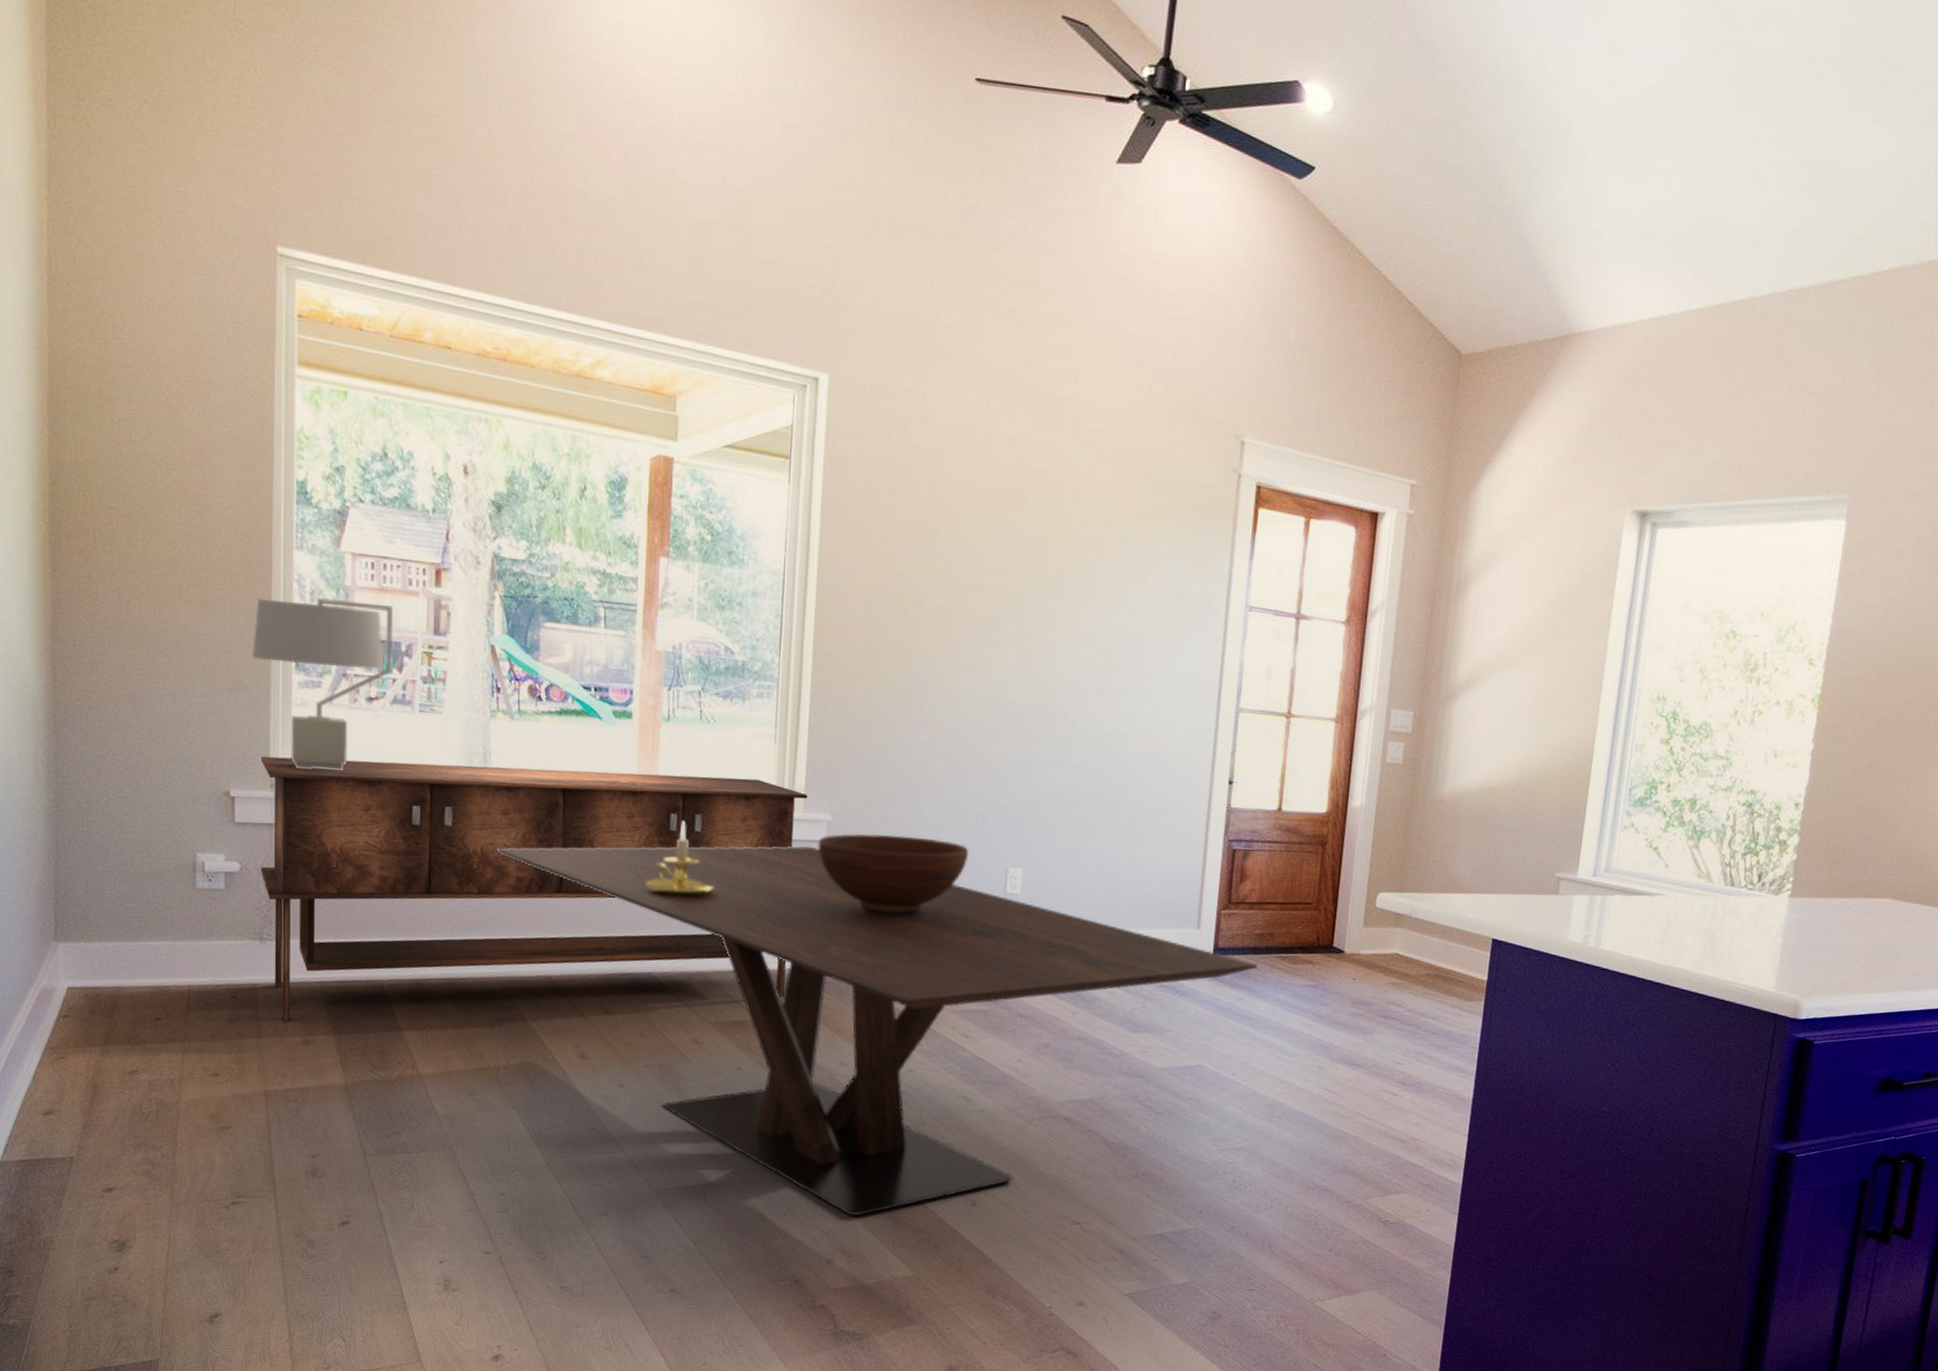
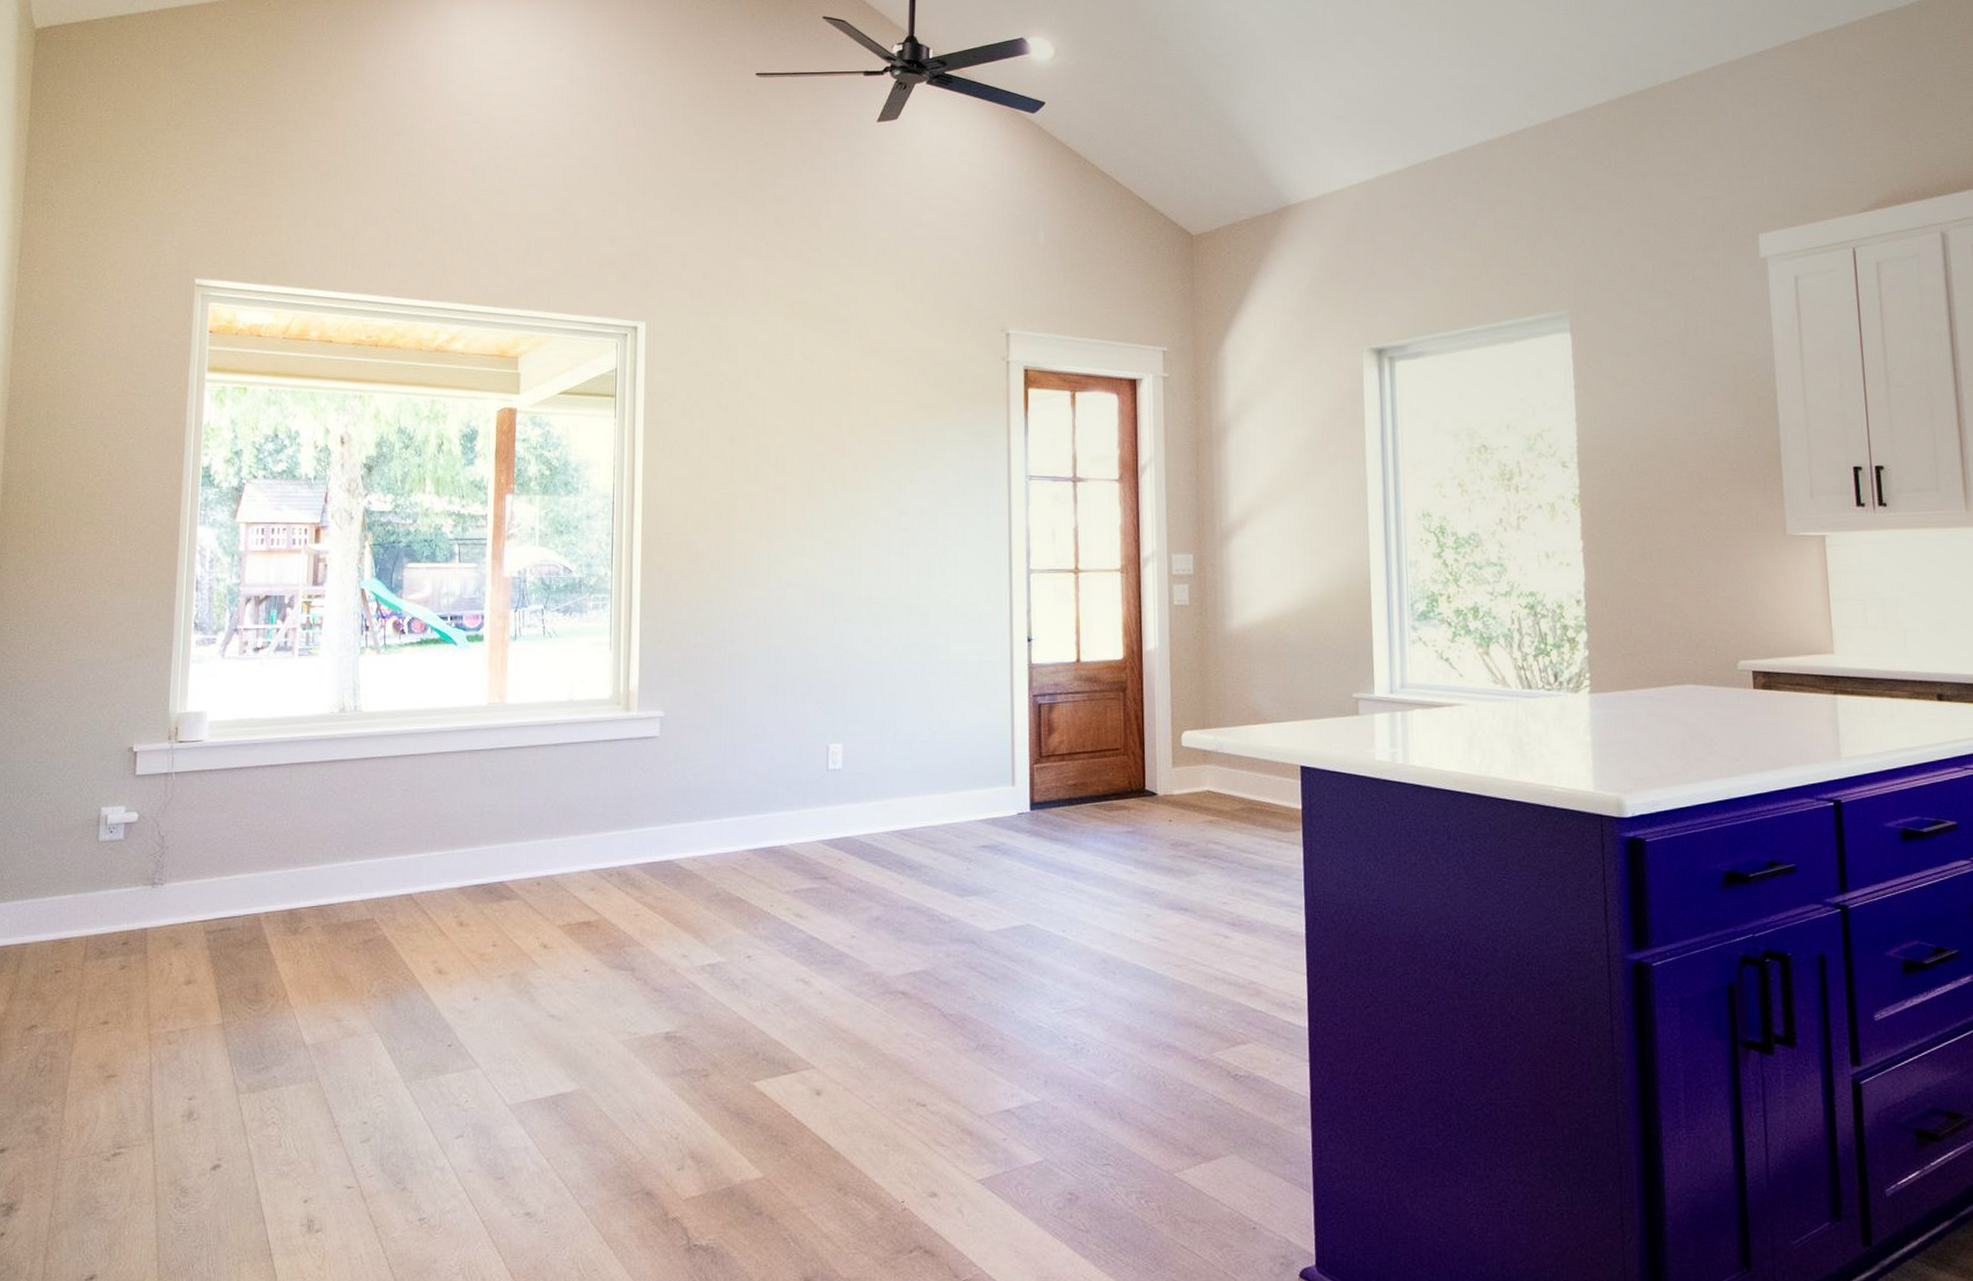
table lamp: present [251,598,394,770] -> none [158,564,279,719]
sideboard: present [260,756,808,1021] -> none [155,685,642,962]
dining table: present [496,846,1258,1217] -> none [363,744,1075,1117]
candle holder: present [646,821,715,898] -> none [497,731,559,804]
fruit bowl: present [818,833,969,914] -> none [652,723,791,801]

